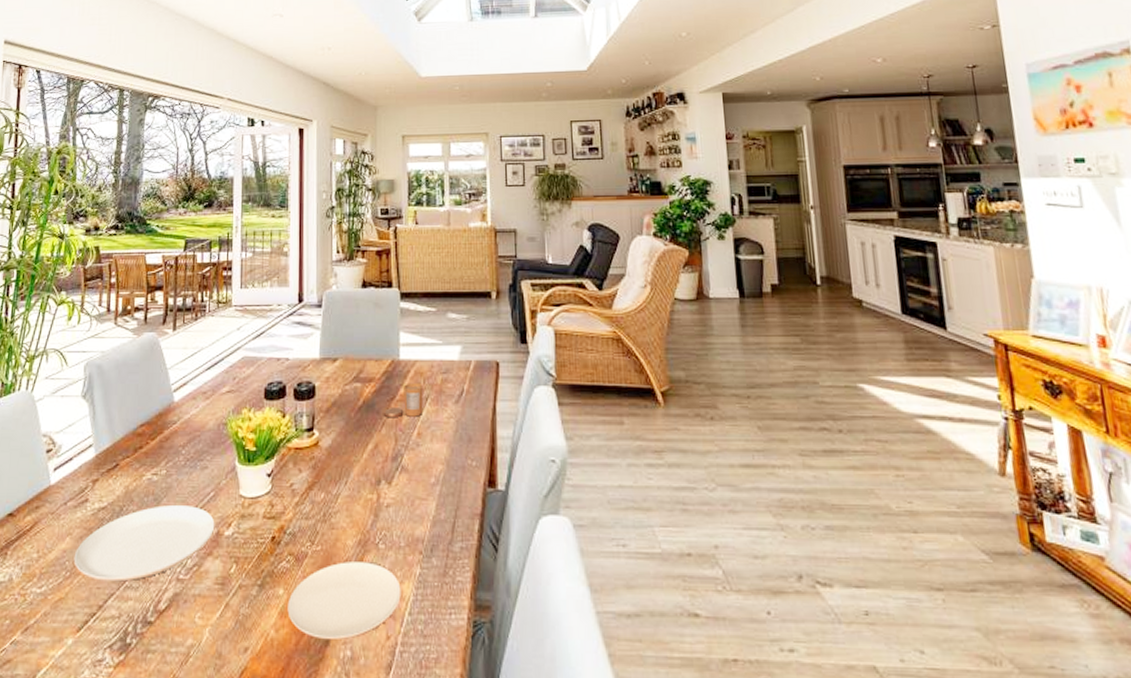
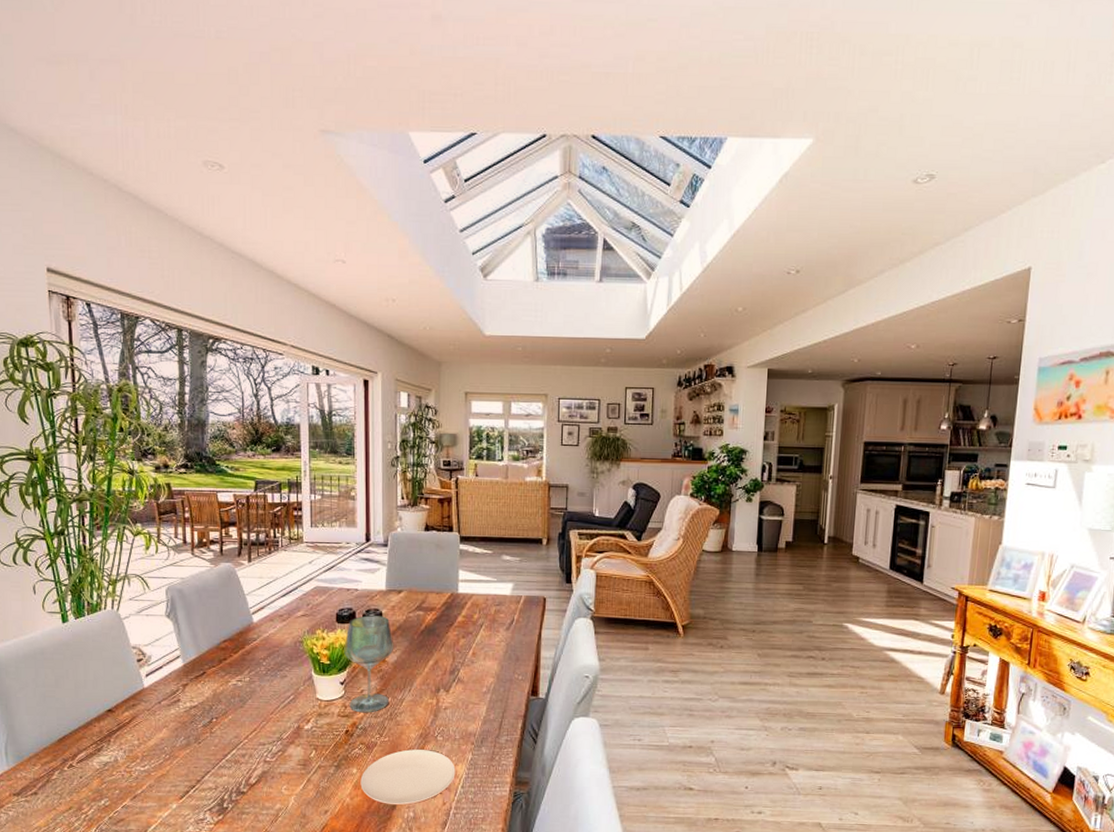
plate: present [73,504,215,582] -> none [171,704,296,763]
wine glass: none [272,390,329,514] -> present [344,615,394,713]
candle: present [383,382,423,418] -> none [442,612,479,641]

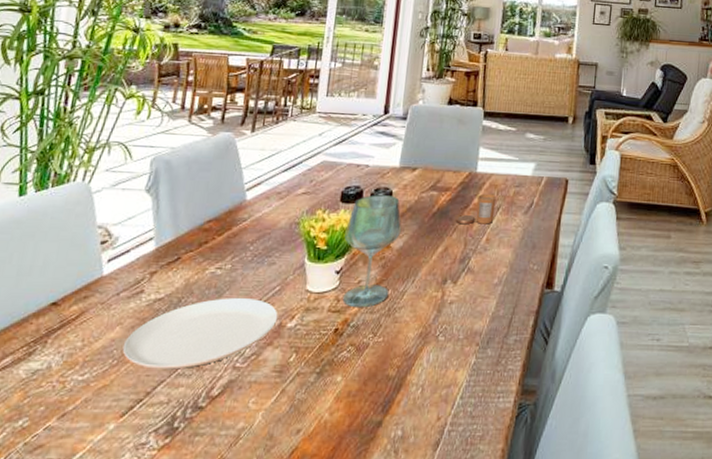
plate: none [171,704,296,763] -> present [122,297,278,370]
plate: present [360,749,456,806] -> none [343,352,456,422]
candle: none [442,612,479,641] -> present [455,193,496,225]

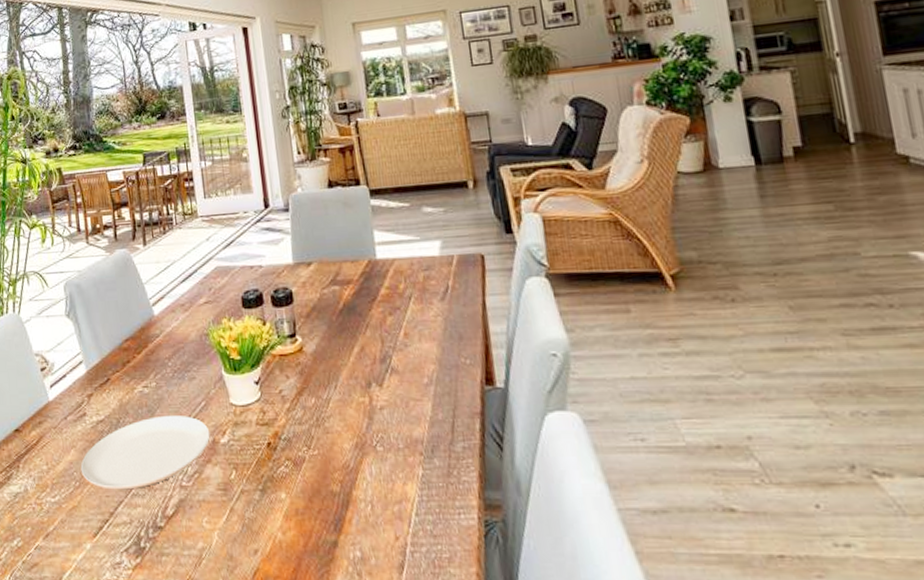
wine glass: present [342,195,402,308] -> none [254,295,314,420]
candle: present [455,193,496,225] -> none [365,281,407,320]

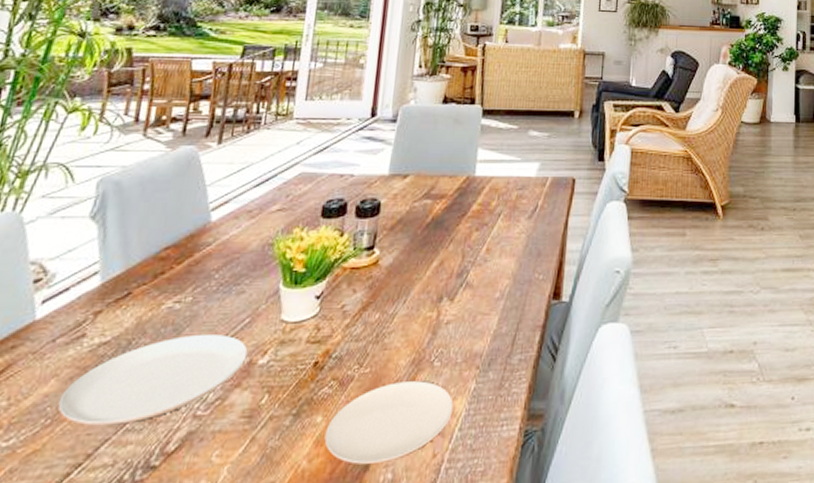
plate: none [291,465,406,542] -> present [324,381,453,466]

